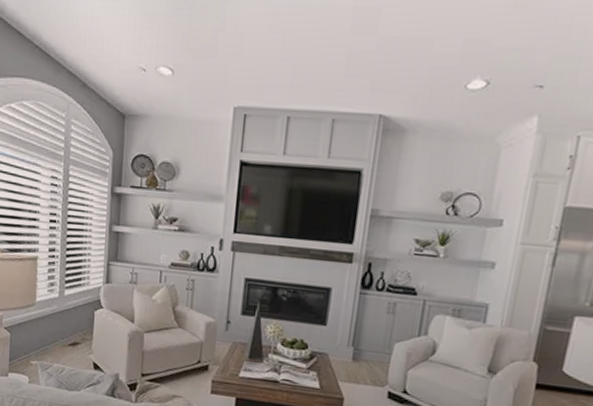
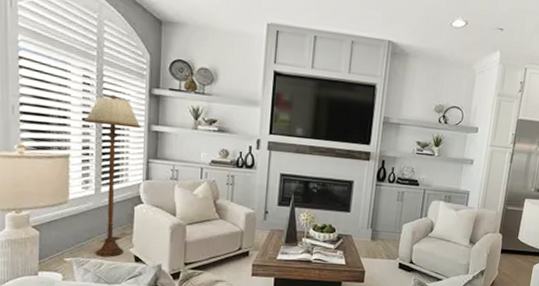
floor lamp: none [51,195,103,363] -> present [84,95,141,257]

